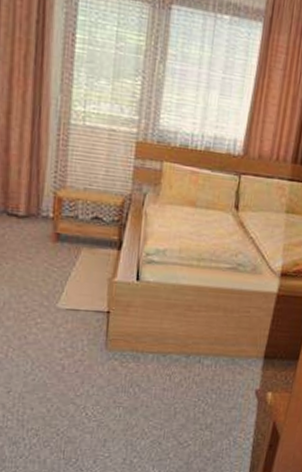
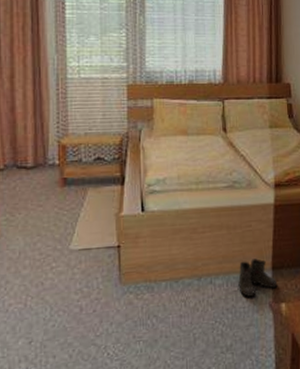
boots: none [225,345,268,381] -> present [237,258,278,297]

